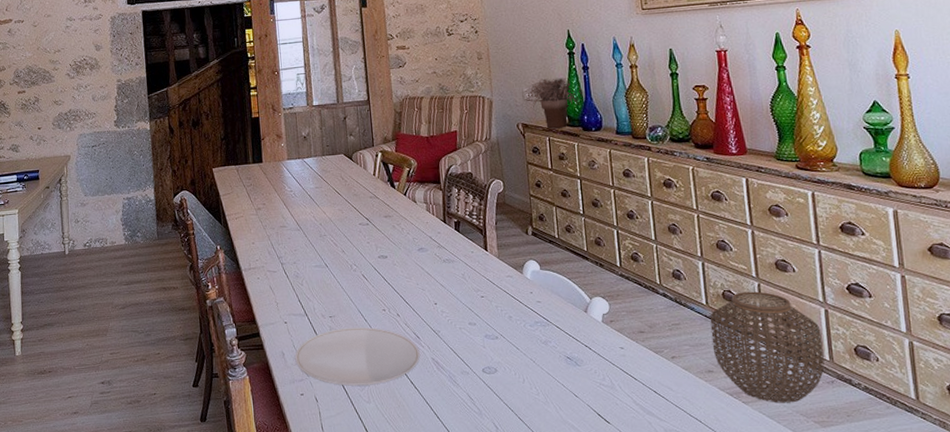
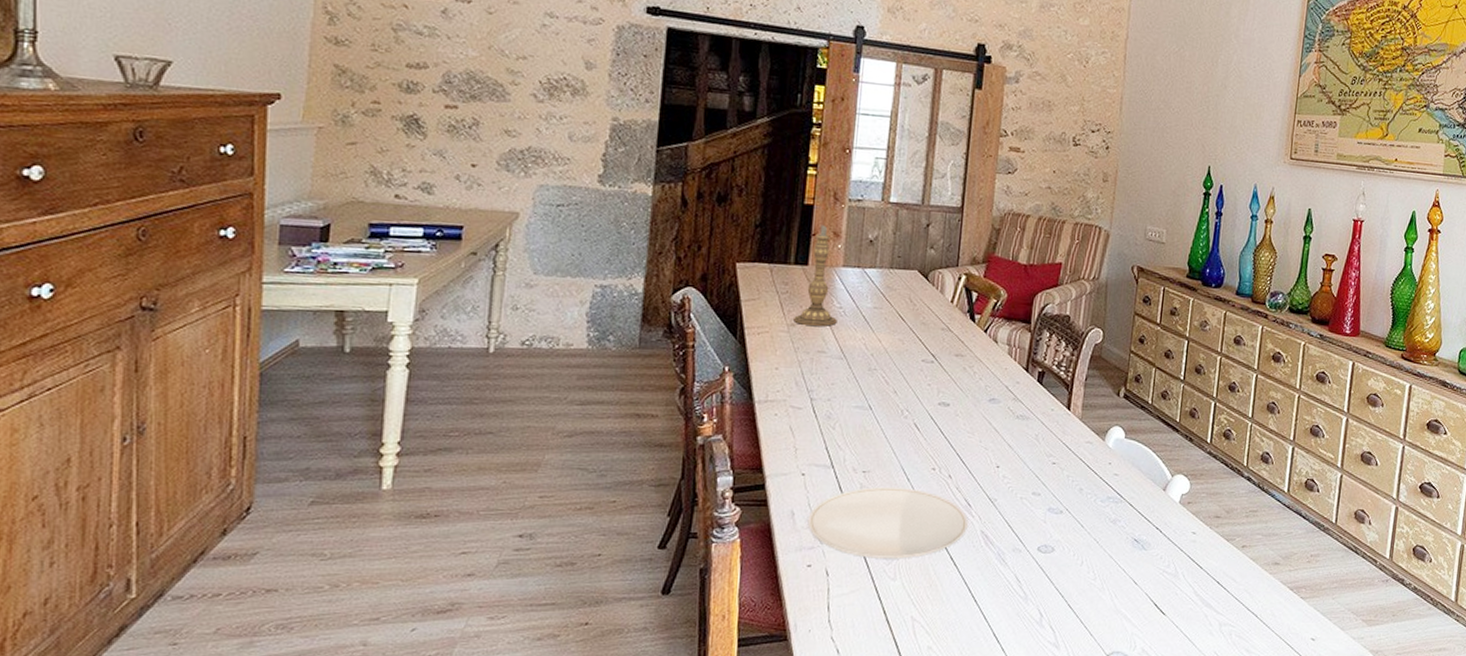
candlestick: none [259,130,291,208] -> present [794,224,837,327]
potted plant: present [523,77,584,129] -> none [1146,218,1212,279]
woven basket: present [709,291,825,403] -> none [1284,482,1388,600]

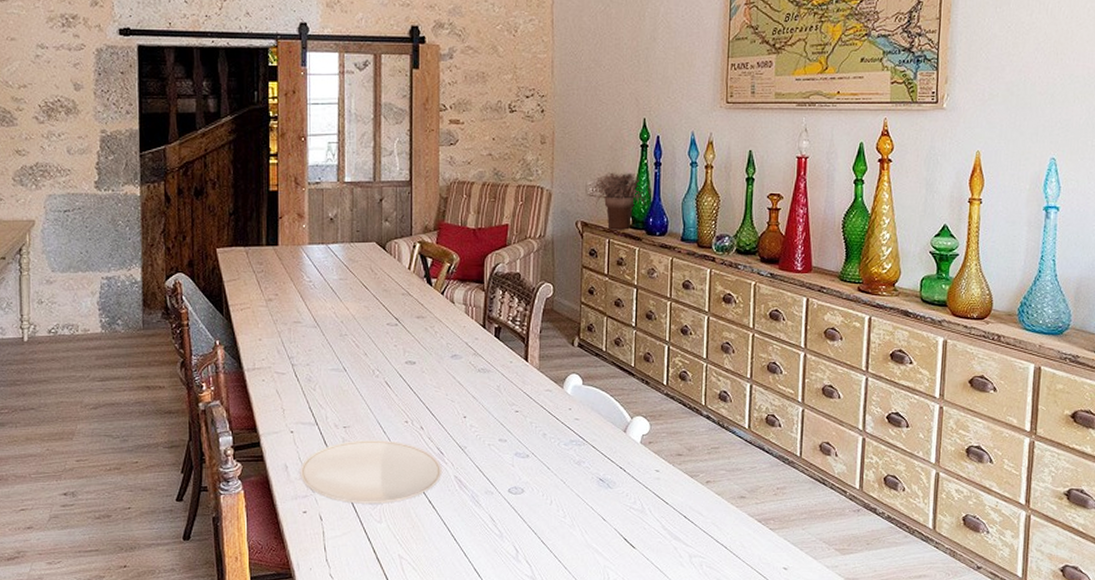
candlestick: present [794,224,837,327] -> none [270,208,308,300]
potted plant: none [1146,218,1212,279] -> present [587,172,653,230]

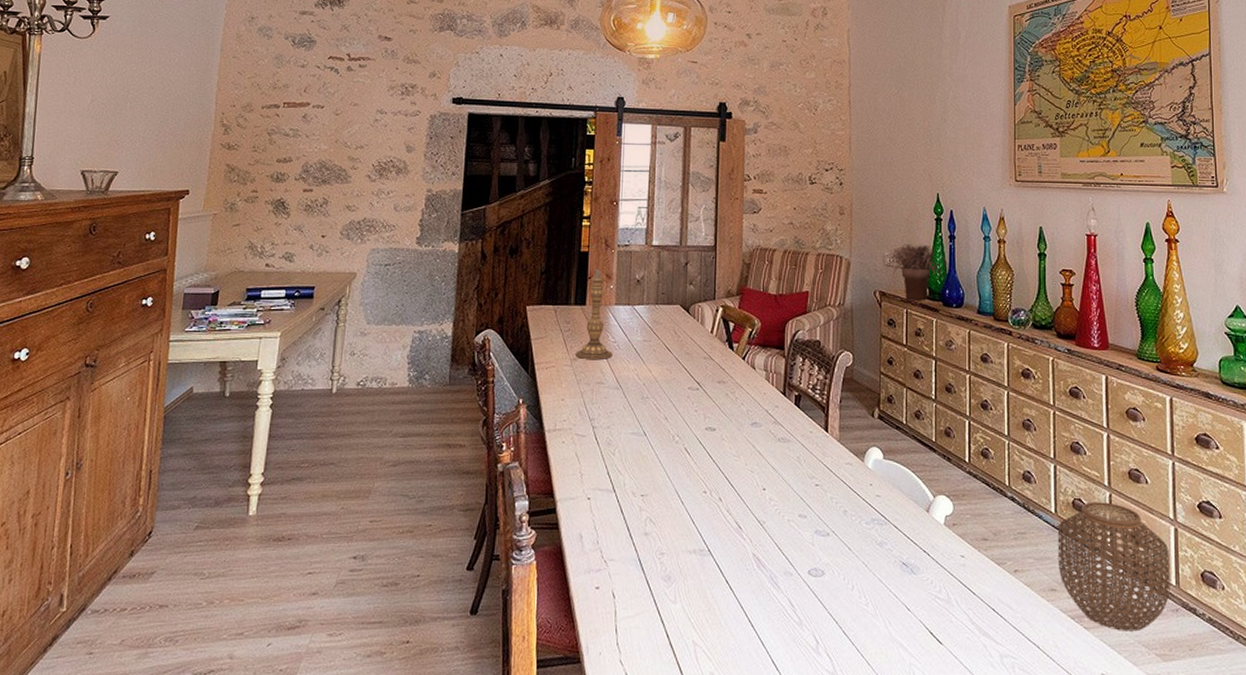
candlestick: none [270,208,308,300] -> present [576,268,613,360]
plate: present [300,440,442,504] -> none [594,510,740,582]
woven basket: none [748,417,856,531] -> present [1057,502,1170,632]

